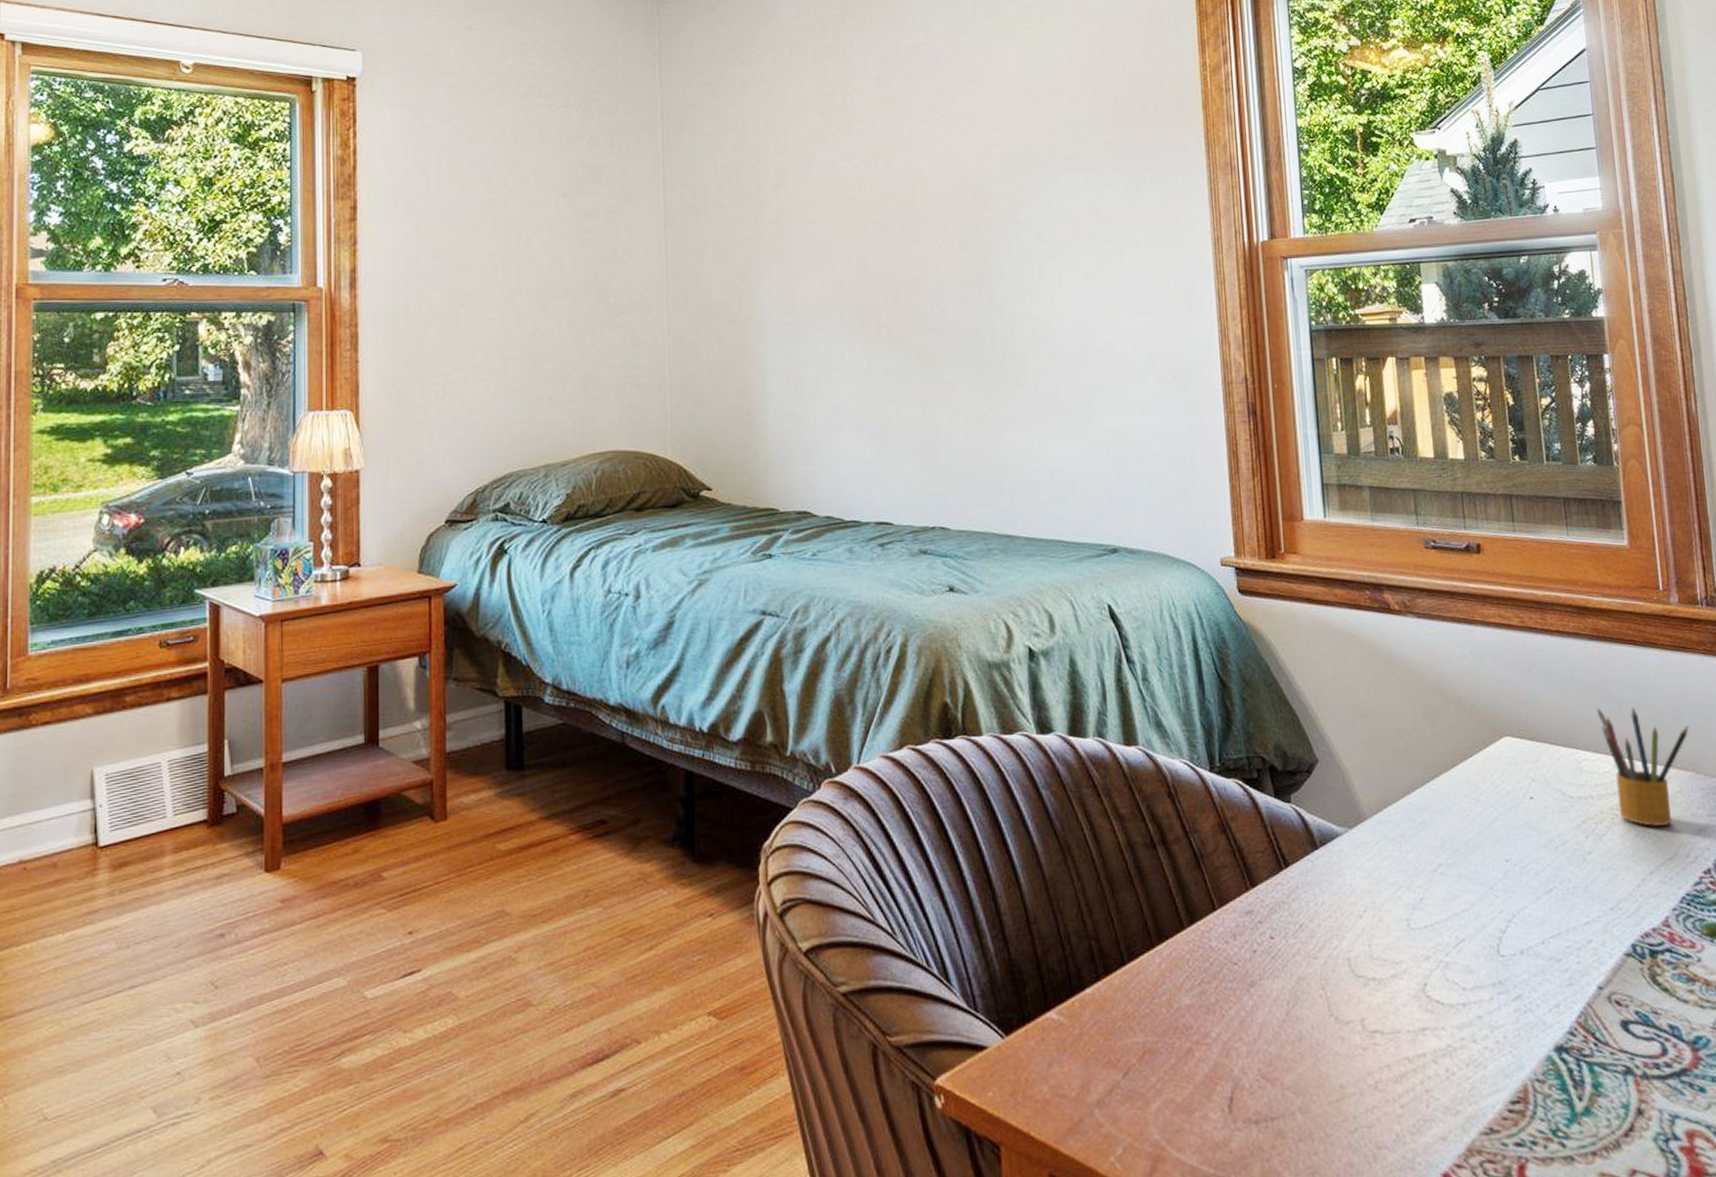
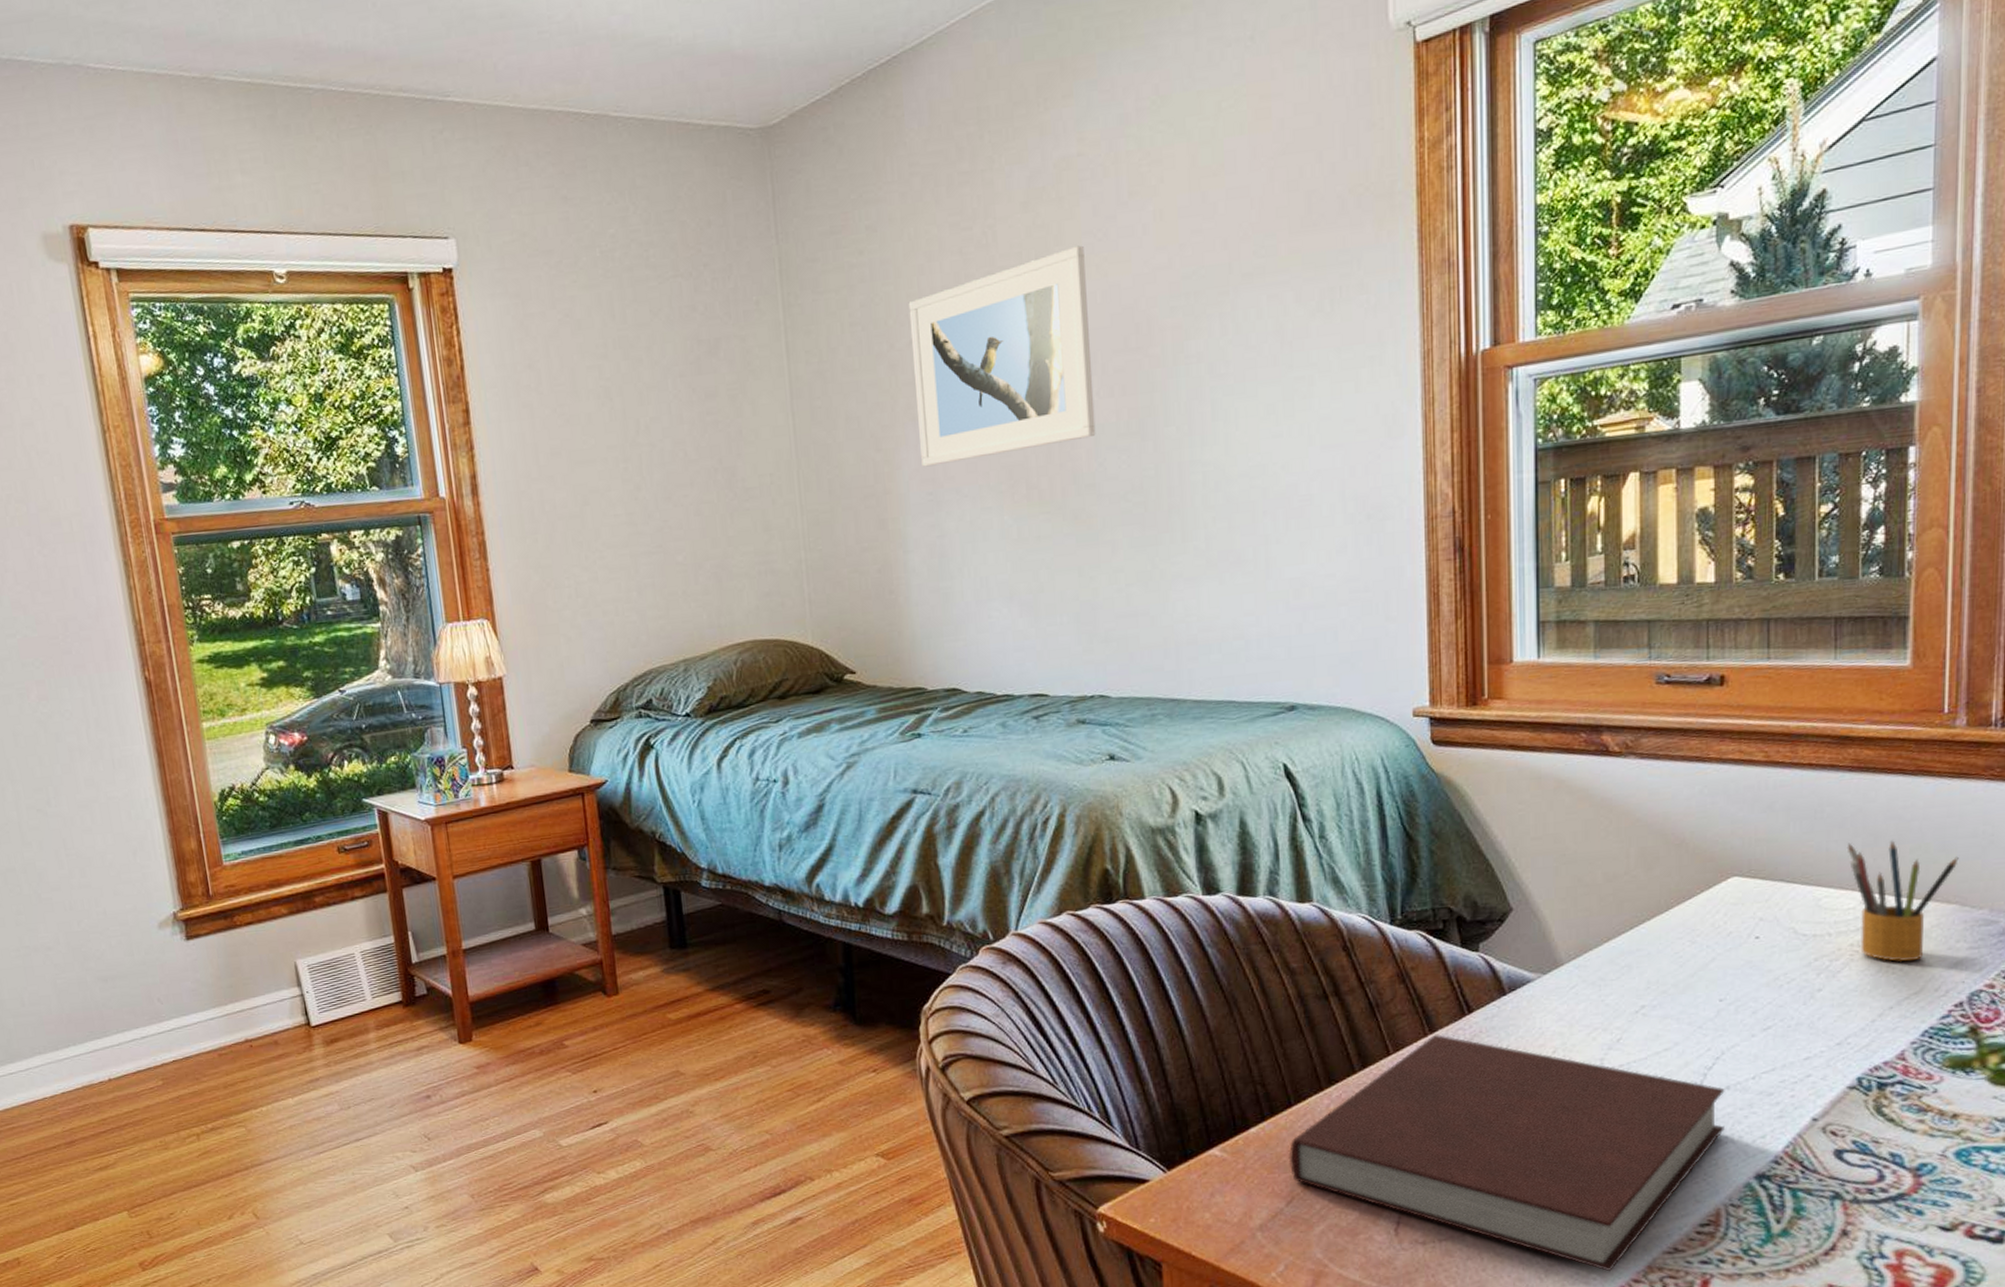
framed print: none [775,119,939,299] -> present [908,245,1096,467]
notebook: none [1123,888,1524,1156] -> present [1288,1034,1726,1272]

